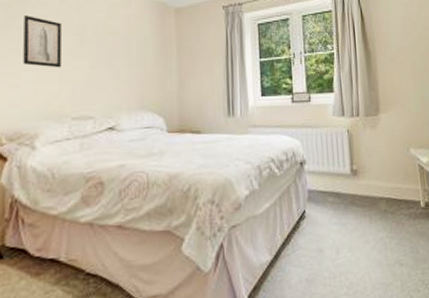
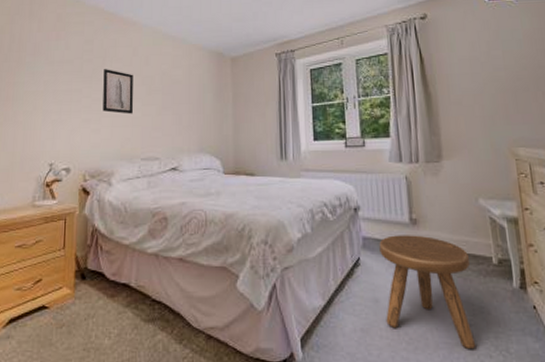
stool: none [323,185,407,286] -> present [379,235,476,348]

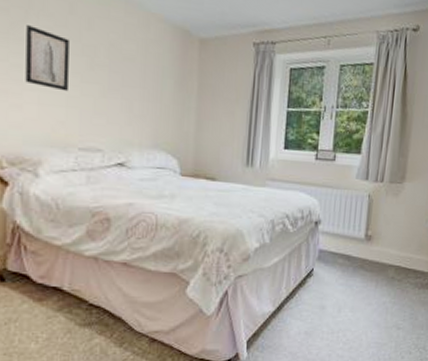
stool: present [379,235,476,348] -> none [329,249,410,347]

